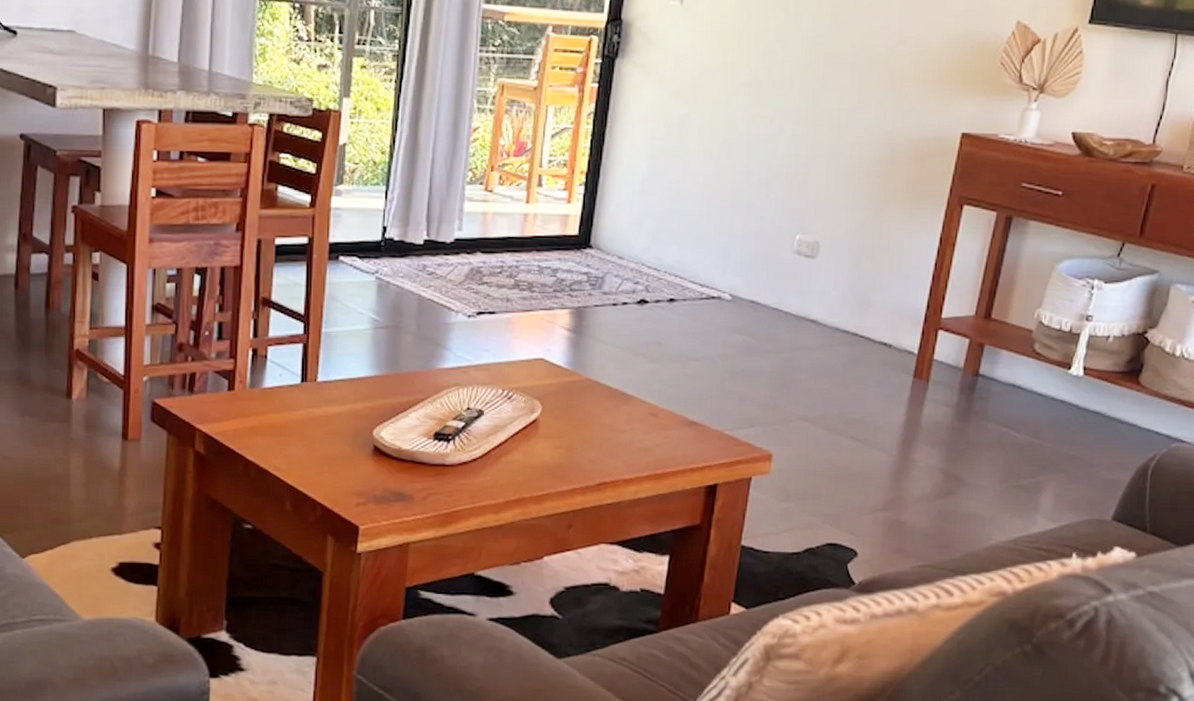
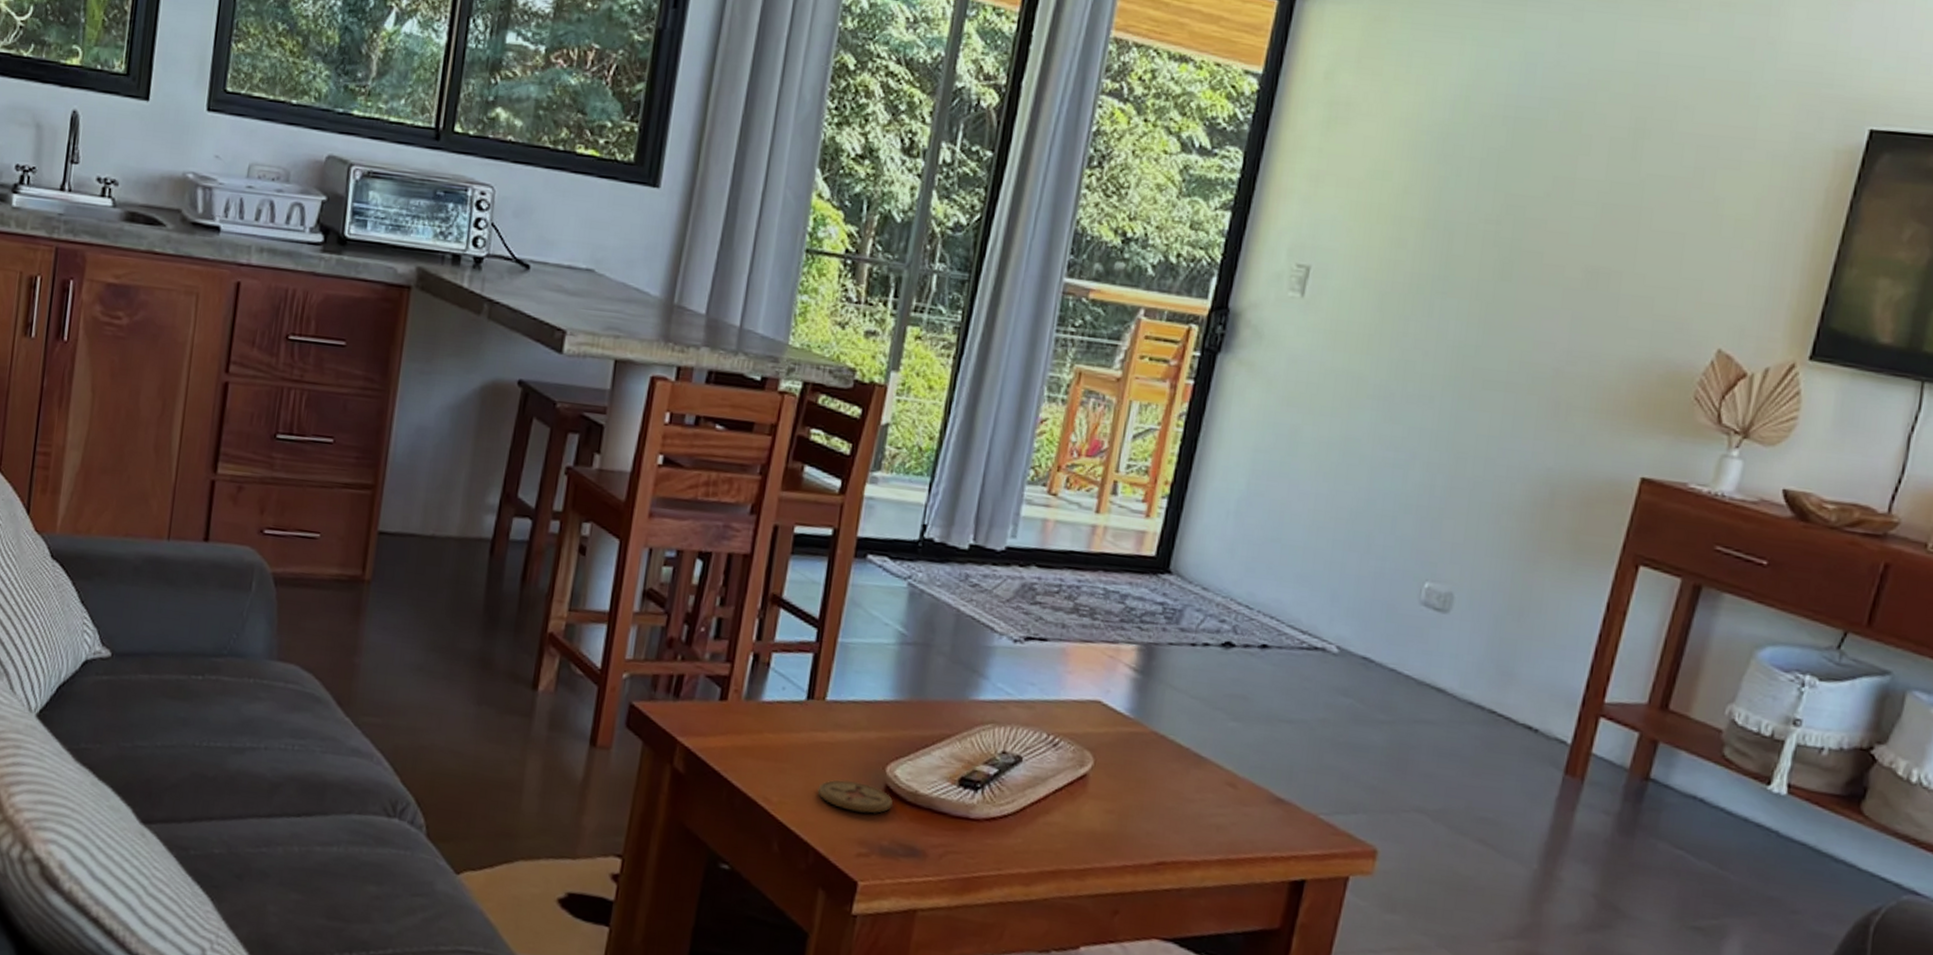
coaster: none [318,444,382,470] -> present [817,779,894,814]

